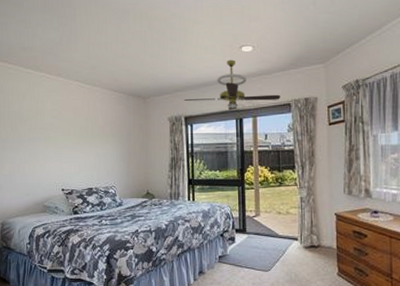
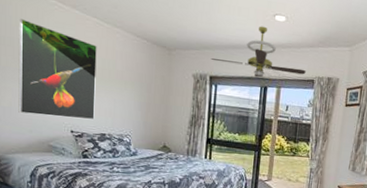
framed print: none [15,93,82,178] -> present [18,18,97,120]

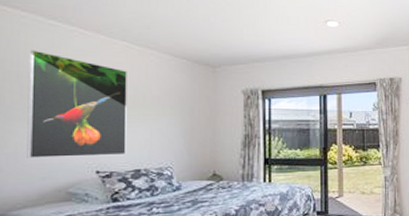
ceiling fan: present [211,26,306,80] -> none [261,33,366,86]

